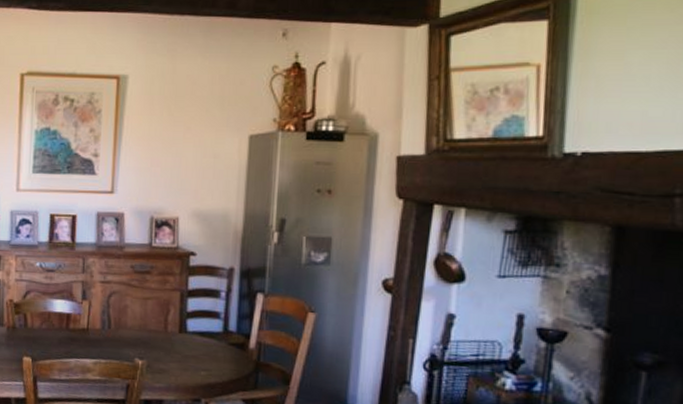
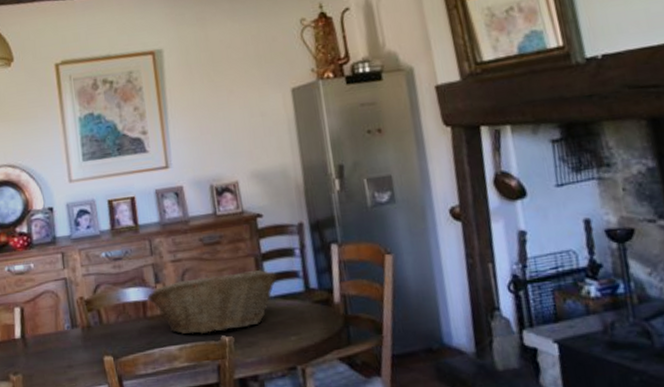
fruit basket: none [72,300,198,356] -> present [147,269,277,335]

